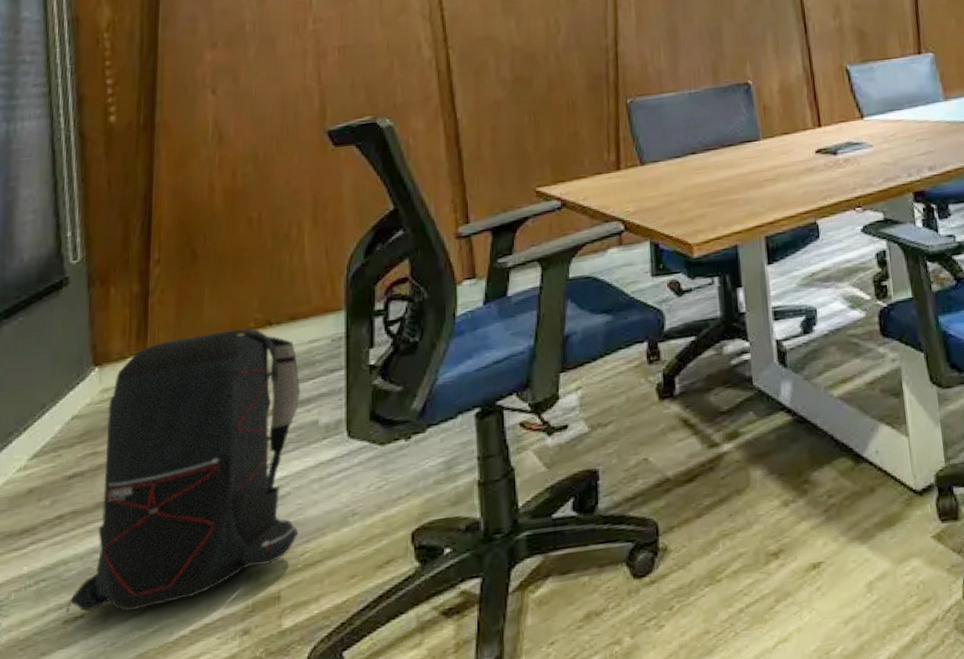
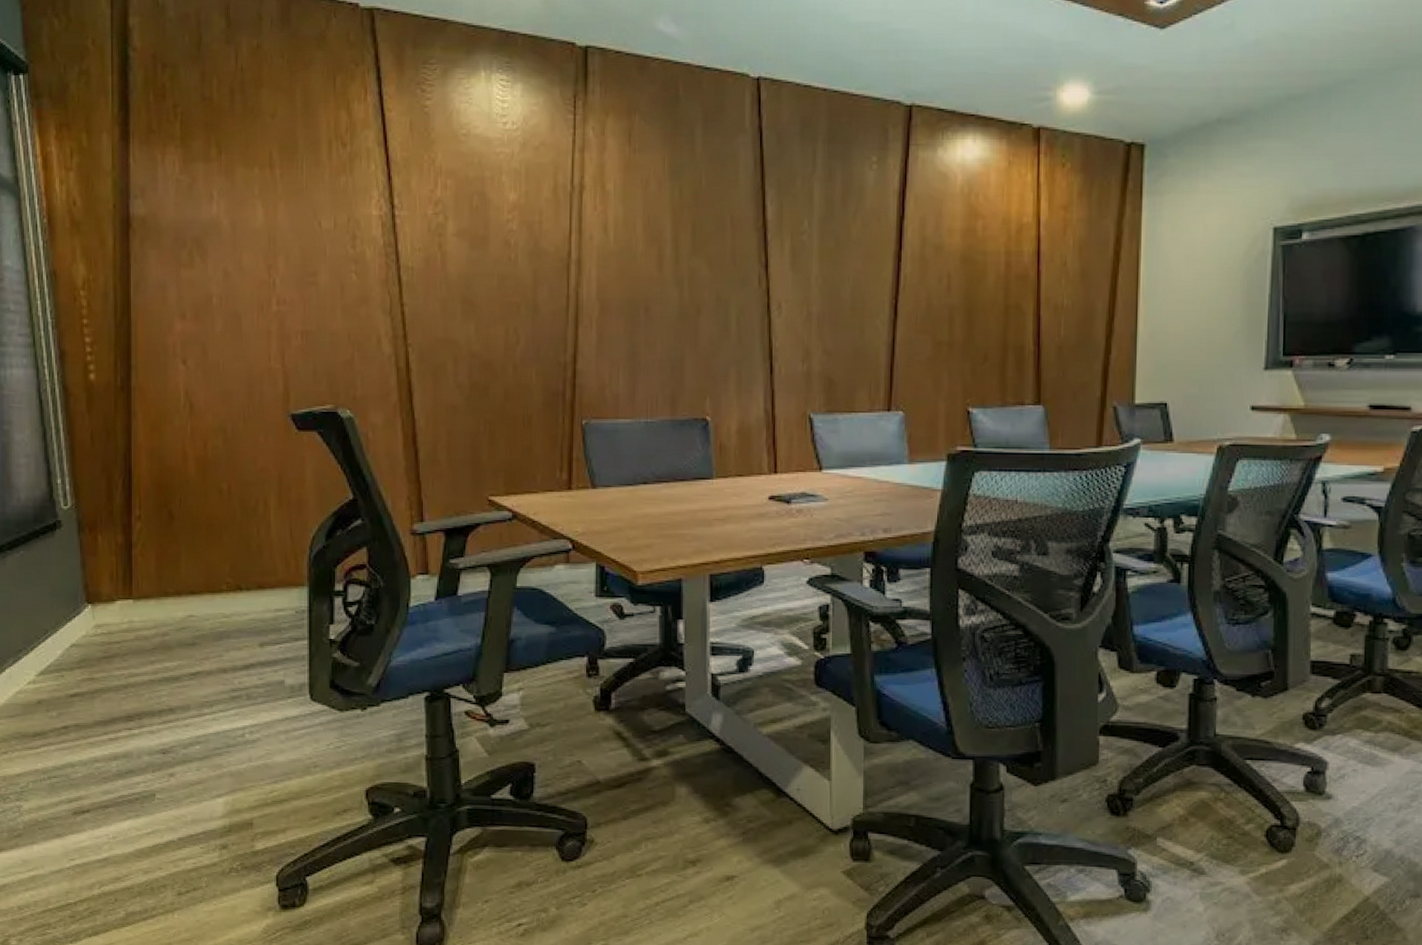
backpack: present [65,328,301,614] -> none [74,589,269,814]

